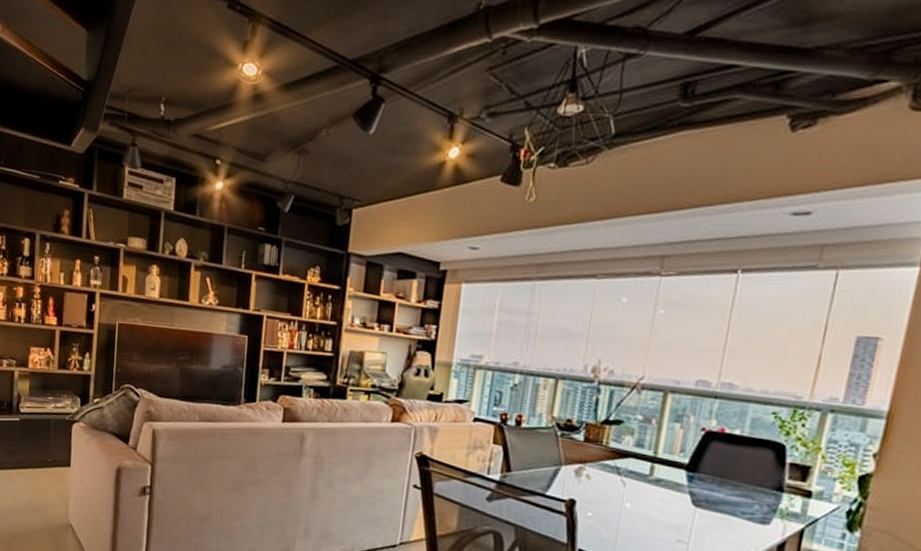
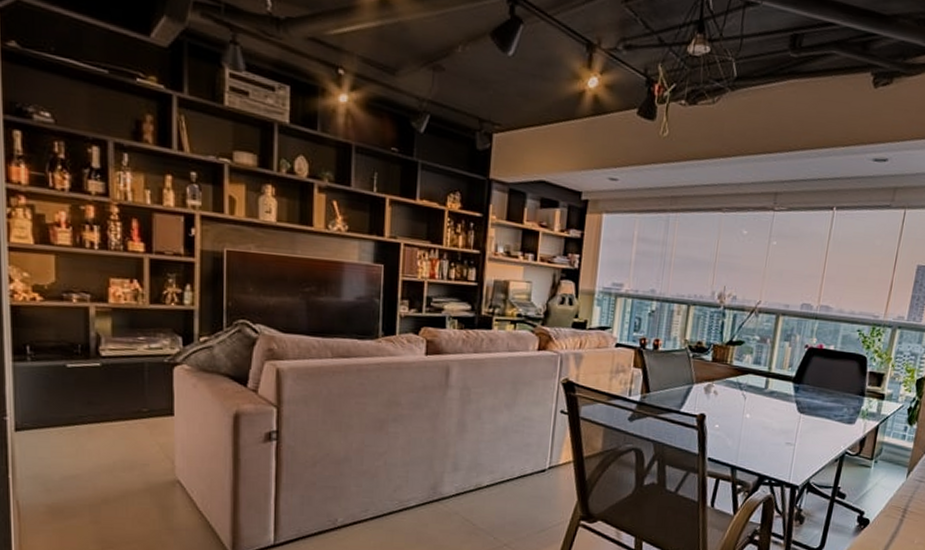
books: present [257,243,281,268] -> none [391,165,418,193]

